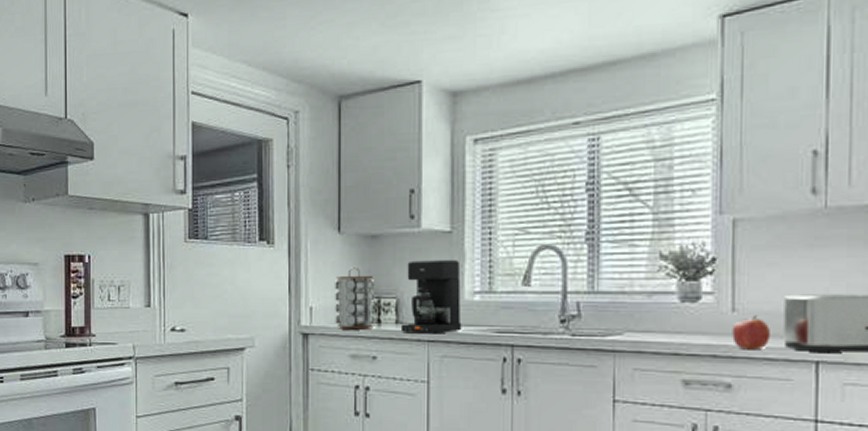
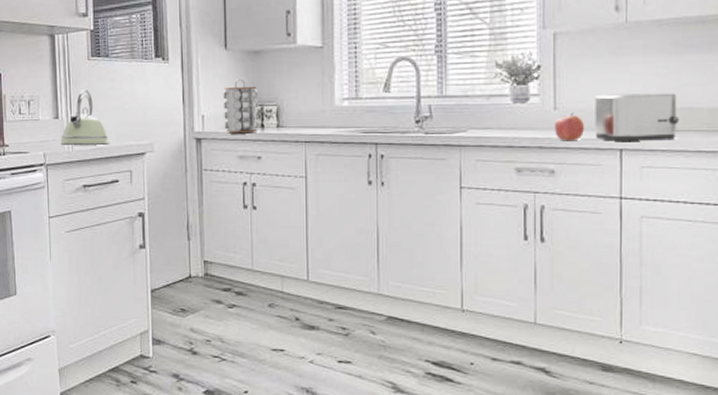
kettle: none [152,275,205,337] -> present [60,89,109,145]
coffee maker: present [400,260,462,334] -> none [281,71,333,136]

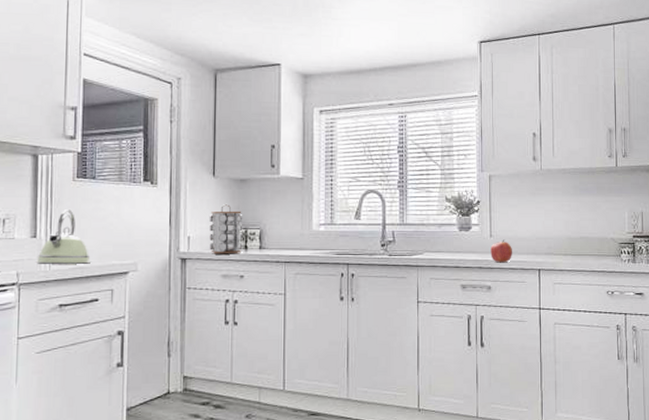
toaster: present [595,93,679,142] -> none [520,225,579,264]

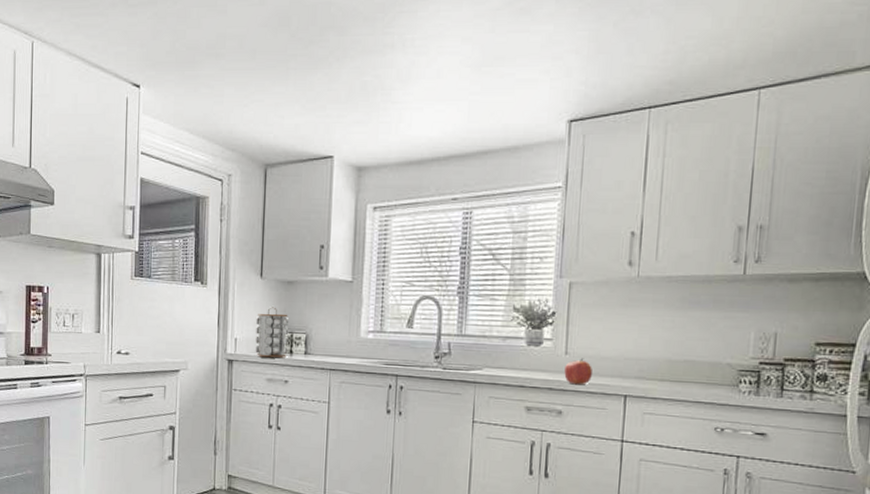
kettle: present [37,209,91,264] -> none [100,307,146,360]

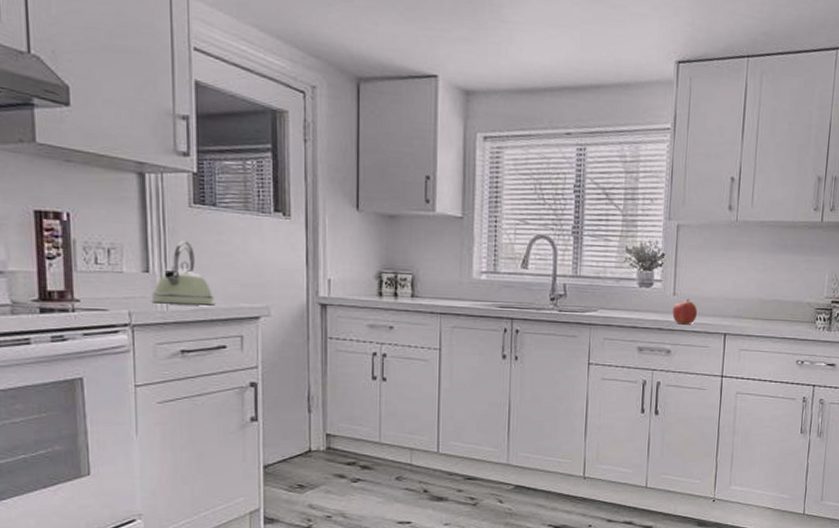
kettle: none [100,307,146,360] -> present [151,241,215,306]
spice rack: present [255,307,289,359] -> none [352,244,393,302]

